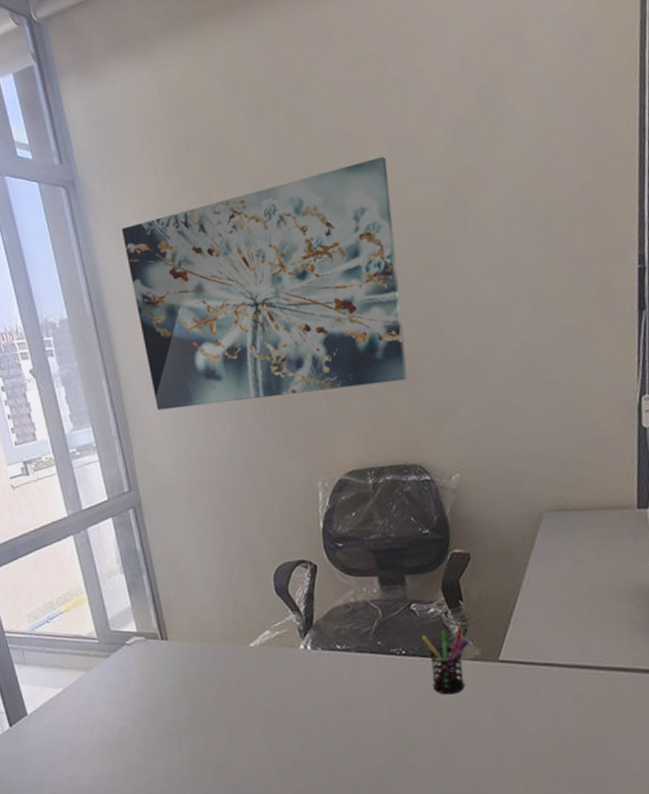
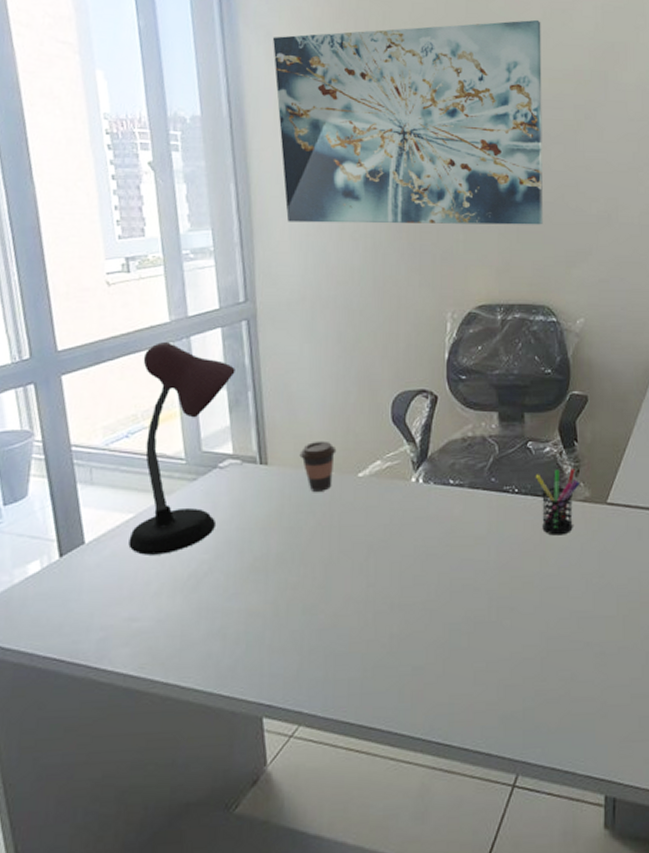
desk lamp: none [50,535,130,723] -> present [128,342,235,555]
coffee cup: none [195,615,228,662] -> present [299,440,337,491]

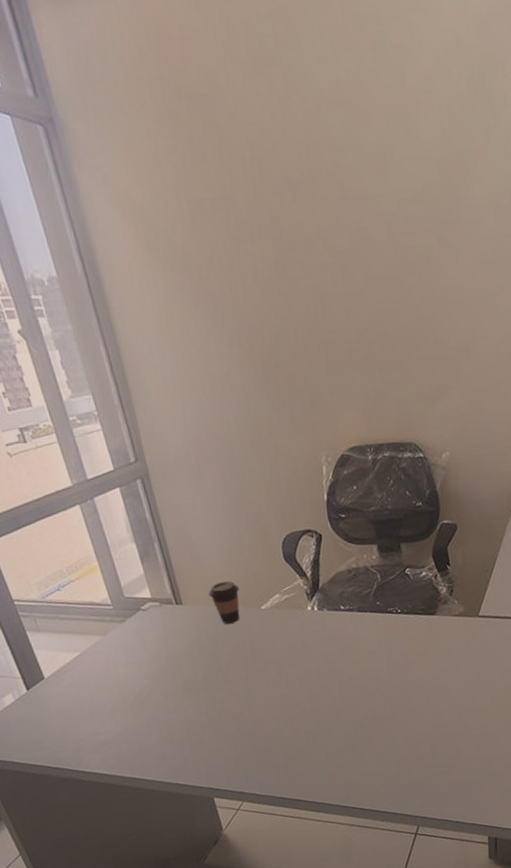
desk lamp: present [128,342,235,555] -> none [56,505,148,684]
wall art: present [273,19,543,225] -> none [111,130,404,381]
pen holder: present [535,469,580,536] -> none [414,589,454,646]

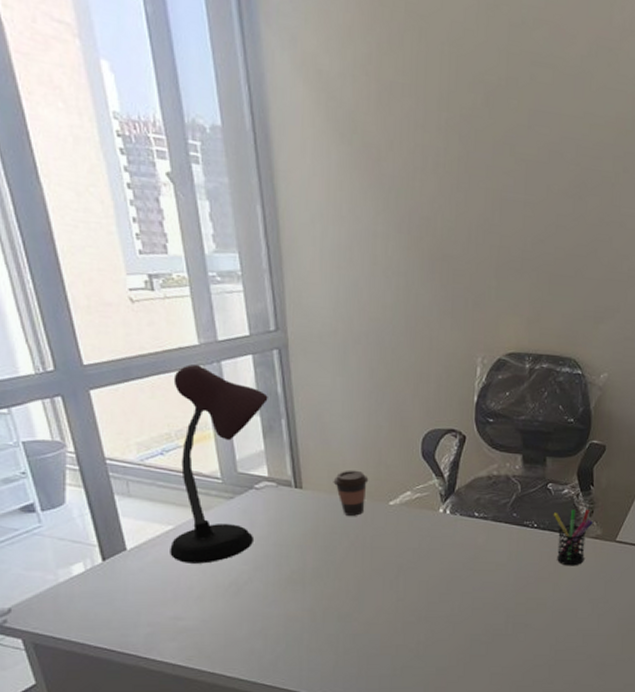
desk lamp: none [56,505,148,684] -> present [170,364,268,564]
pen holder: none [414,589,454,646] -> present [553,509,593,566]

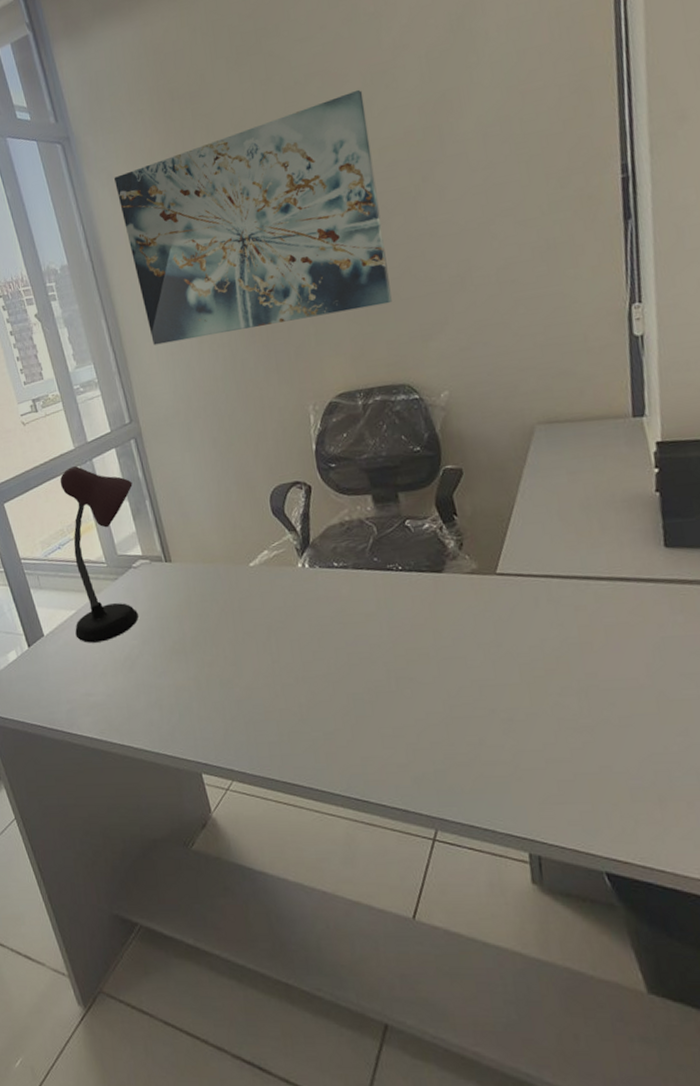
wall art: none [299,43,586,278] -> present [114,89,392,346]
coffee cup: present [333,470,369,516] -> none [196,537,228,582]
pen holder: present [553,509,593,566] -> none [417,542,465,609]

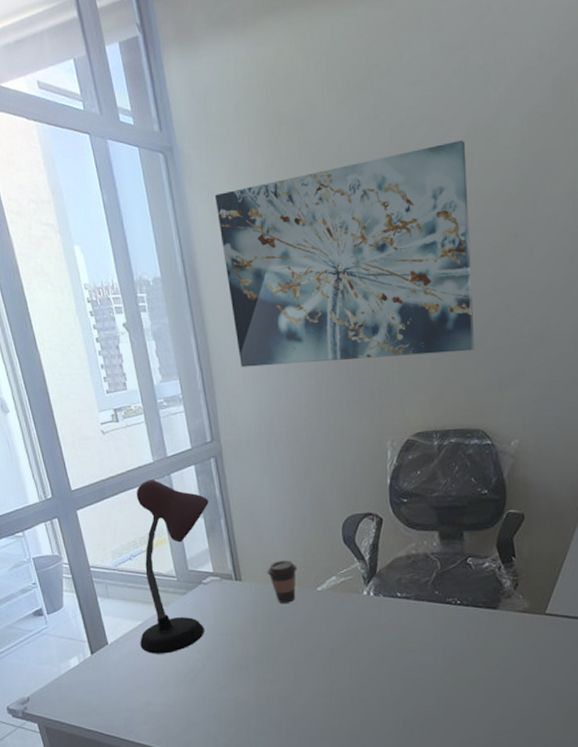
coffee cup: none [196,537,228,582] -> present [267,560,298,603]

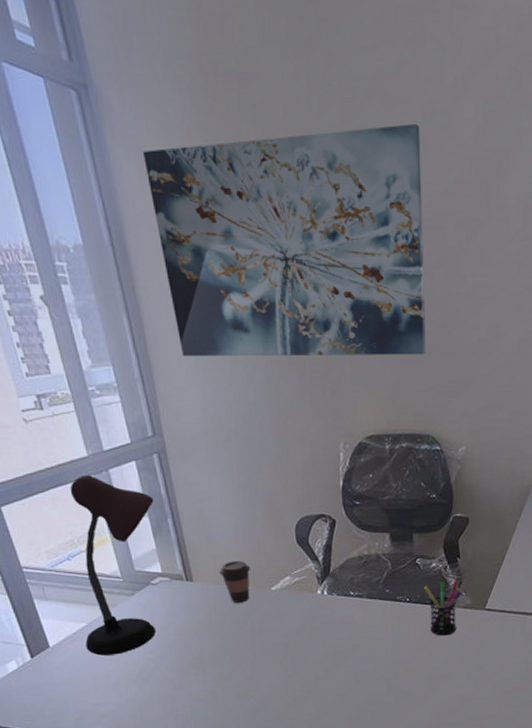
pen holder: none [475,582,518,643] -> present [423,581,462,636]

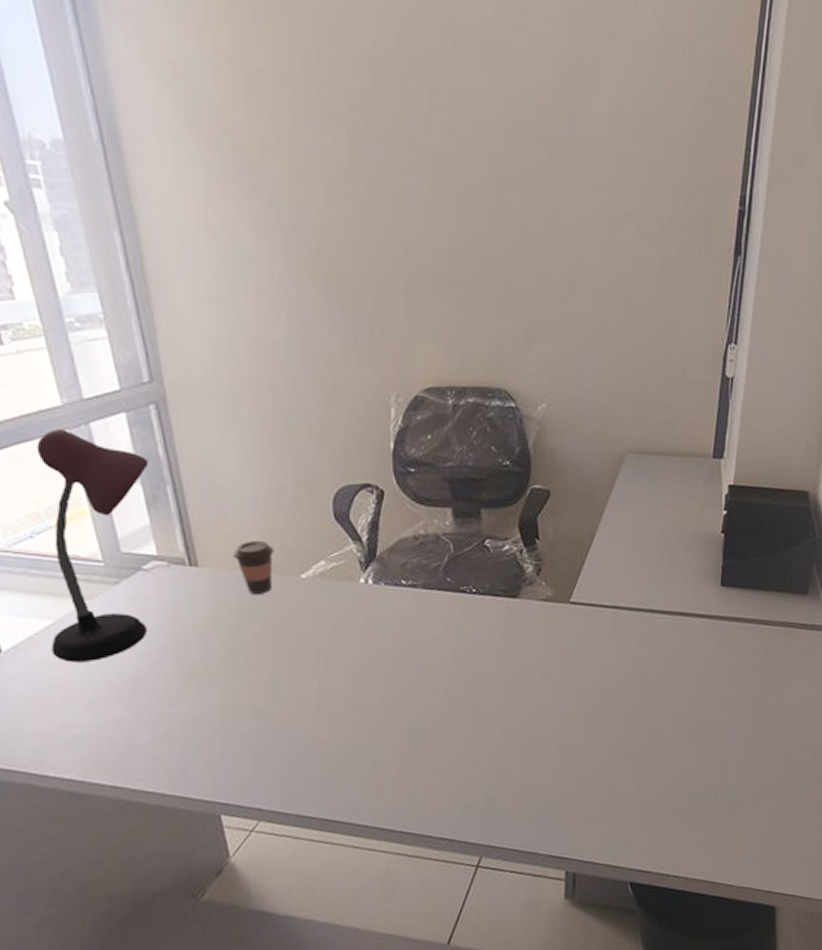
wall art: present [143,123,426,357] -> none [146,18,498,293]
pen holder: present [423,581,462,636] -> none [493,568,541,635]

